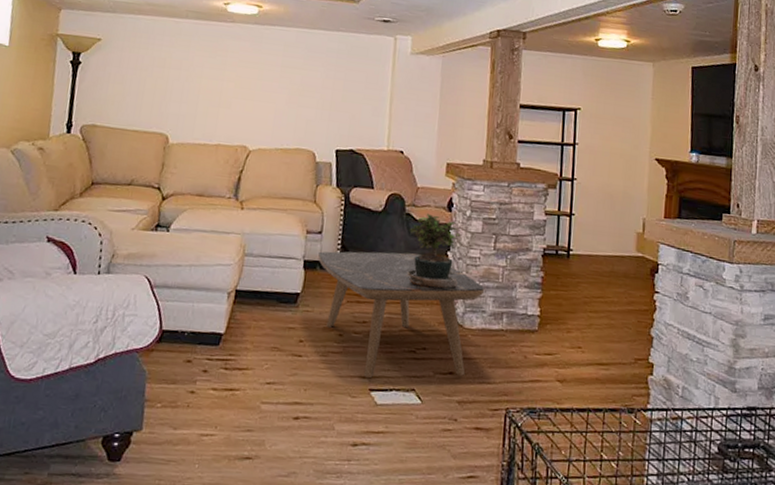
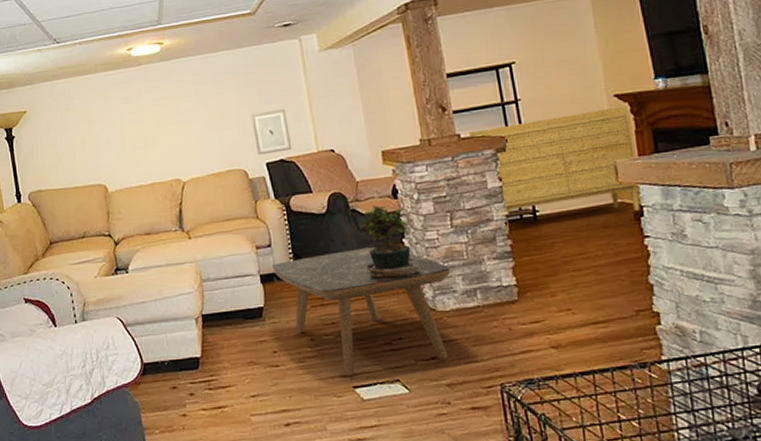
wall art: none [329,98,367,143] -> present [251,109,292,156]
sideboard: none [528,163,665,268] -> present [469,107,640,232]

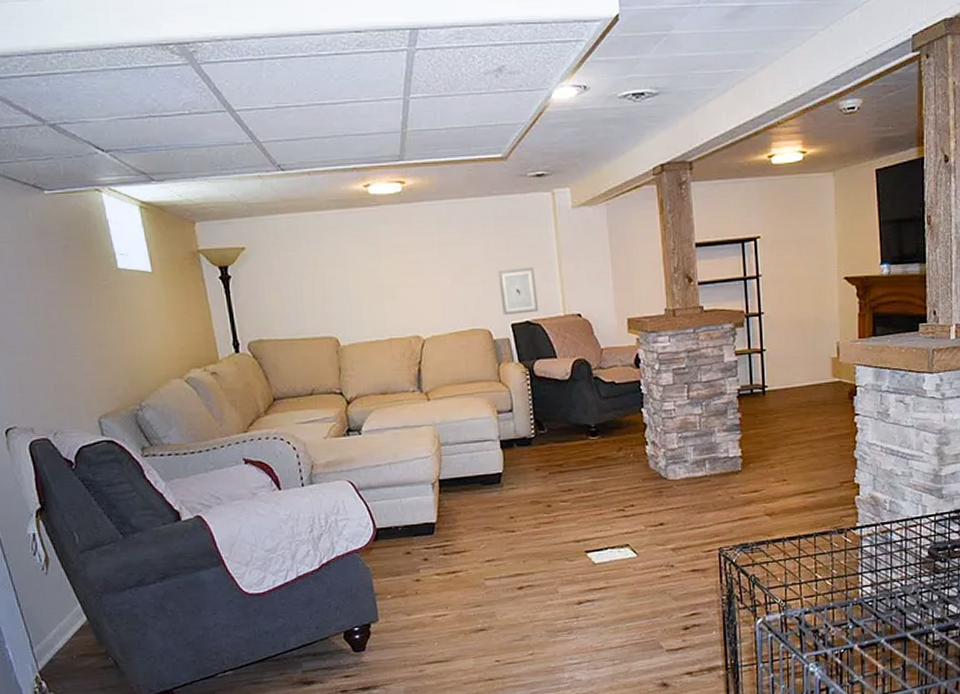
coffee table: present [273,247,451,376] -> none [513,416,684,541]
potted plant: present [358,204,421,279] -> none [600,373,657,447]
sideboard: present [469,107,640,232] -> none [712,290,857,406]

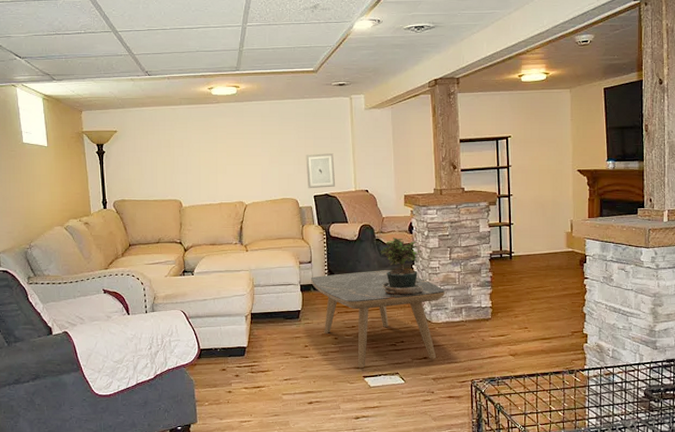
coffee table: none [513,416,684,541] -> present [311,270,446,368]
potted plant: none [600,373,657,447] -> present [380,237,424,295]

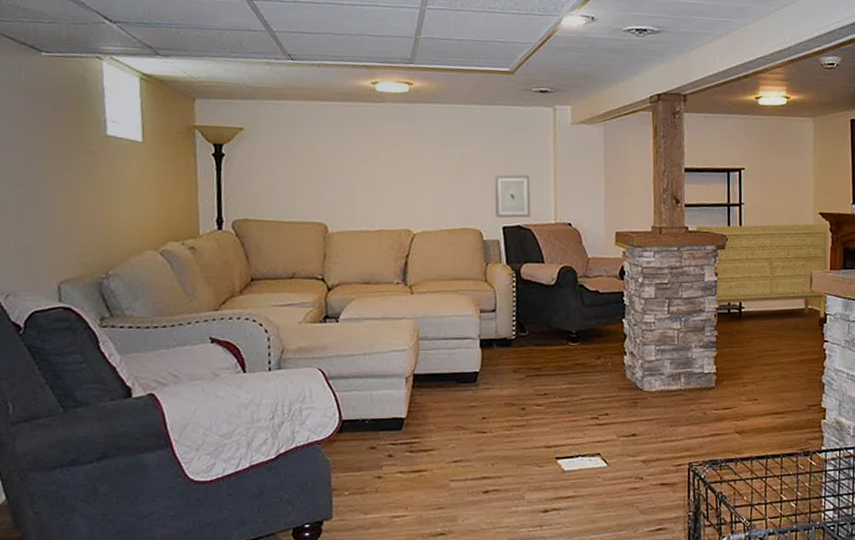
coffee table: present [311,270,446,368] -> none [494,323,662,446]
potted plant: present [380,237,424,295] -> none [583,283,636,356]
sideboard: none [471,180,587,267] -> present [696,224,829,324]

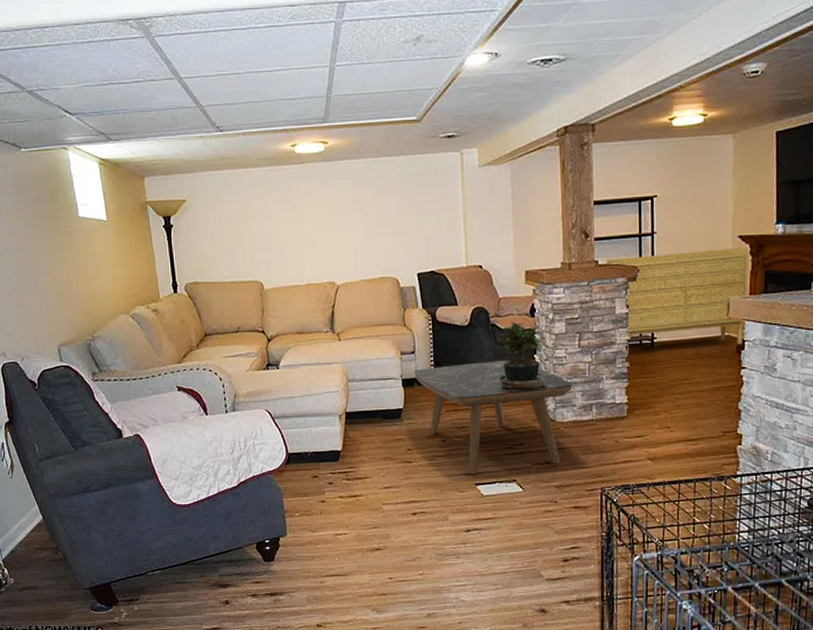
wall art: present [494,174,531,219] -> none [407,221,443,266]
coffee table: none [494,323,662,446] -> present [414,361,573,474]
potted plant: none [583,283,636,356] -> present [496,321,548,390]

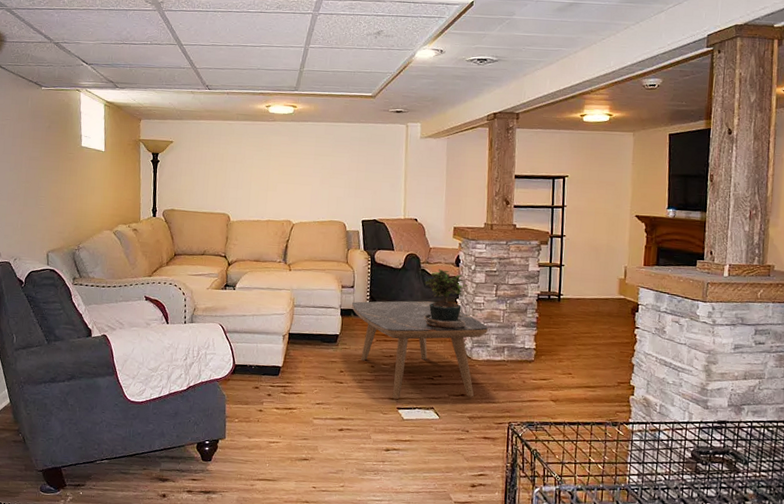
sideboard: present [606,248,749,355] -> none [523,224,644,308]

